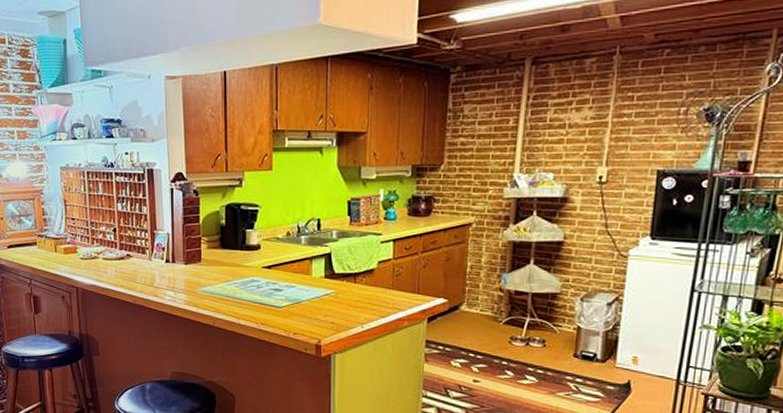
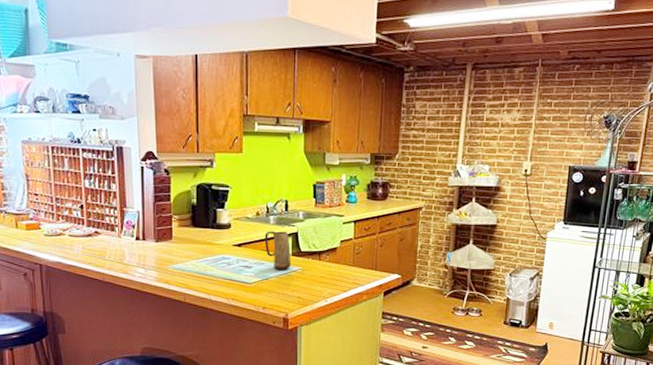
mug: none [295,251,324,293] -> present [264,231,291,270]

